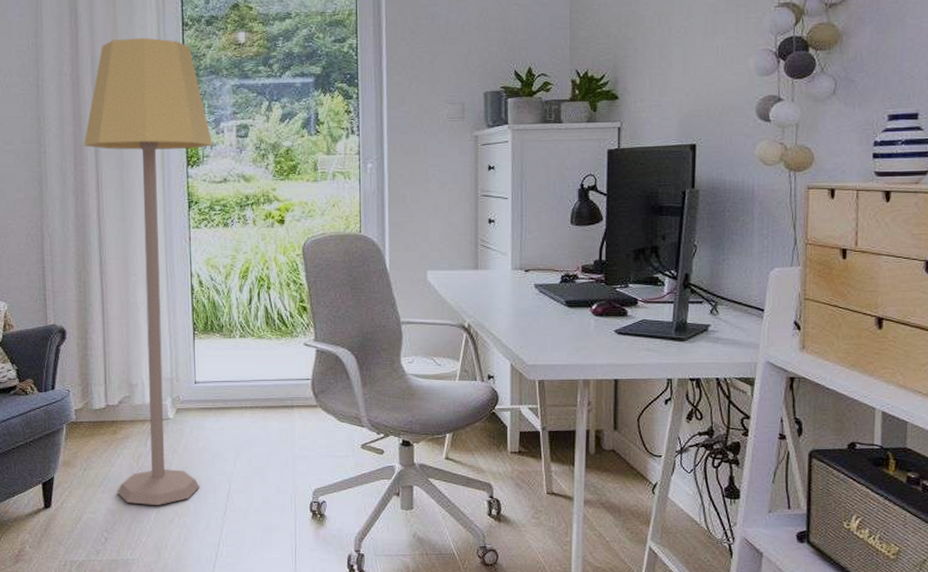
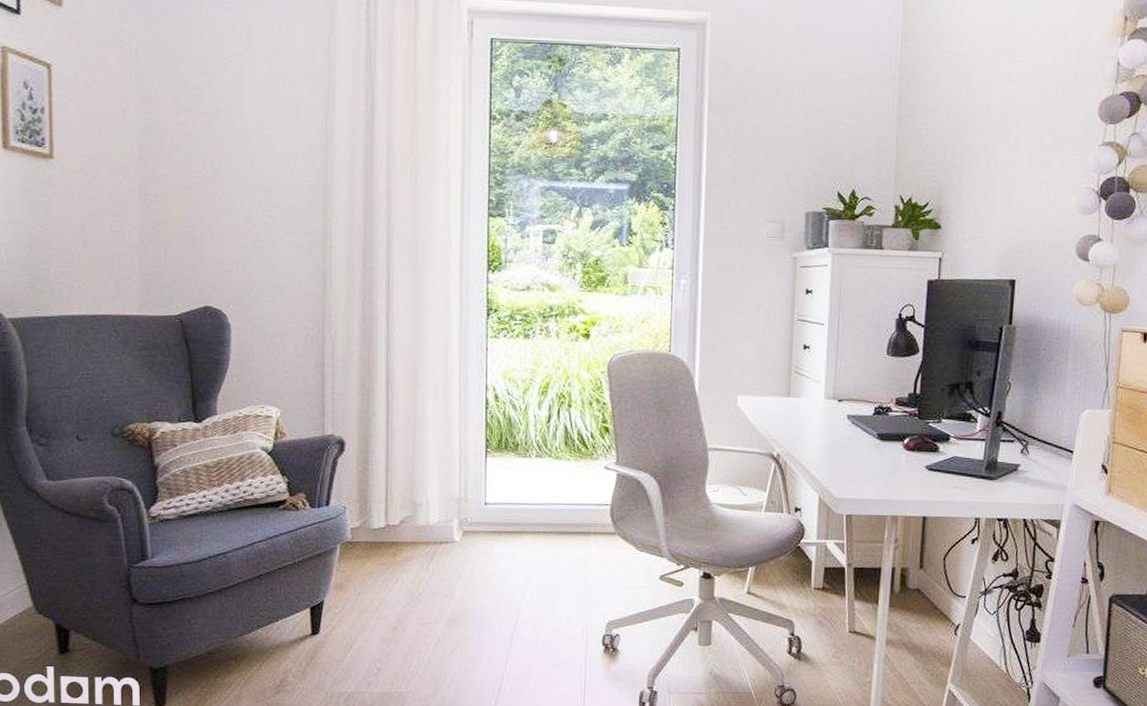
lamp: present [83,37,213,505] -> none [374,128,517,634]

